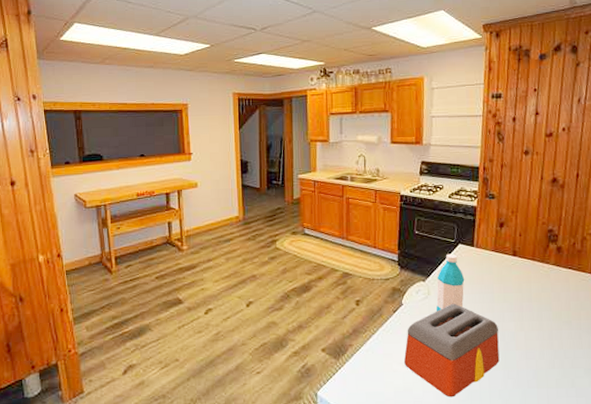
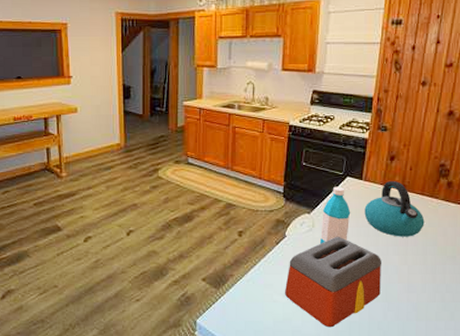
kettle: none [478,247,538,303] -> present [364,181,425,237]

